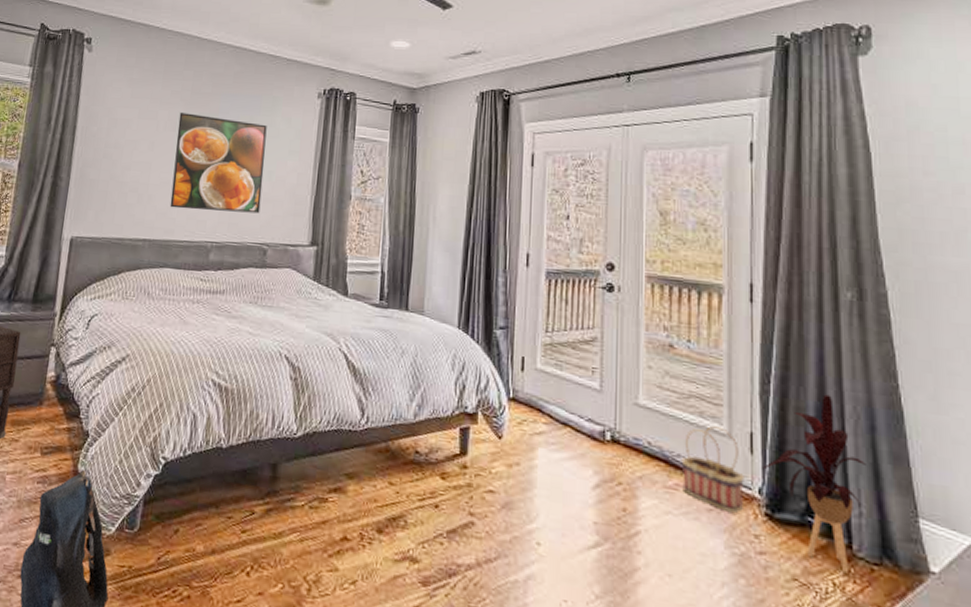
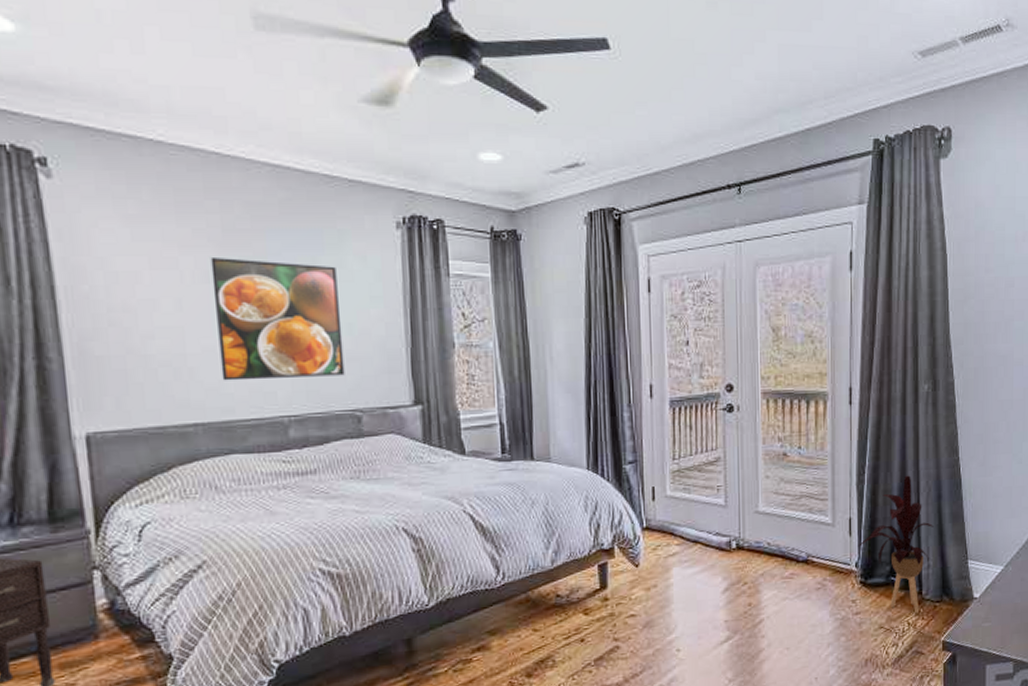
basket: present [681,426,744,514] -> none [795,518,845,588]

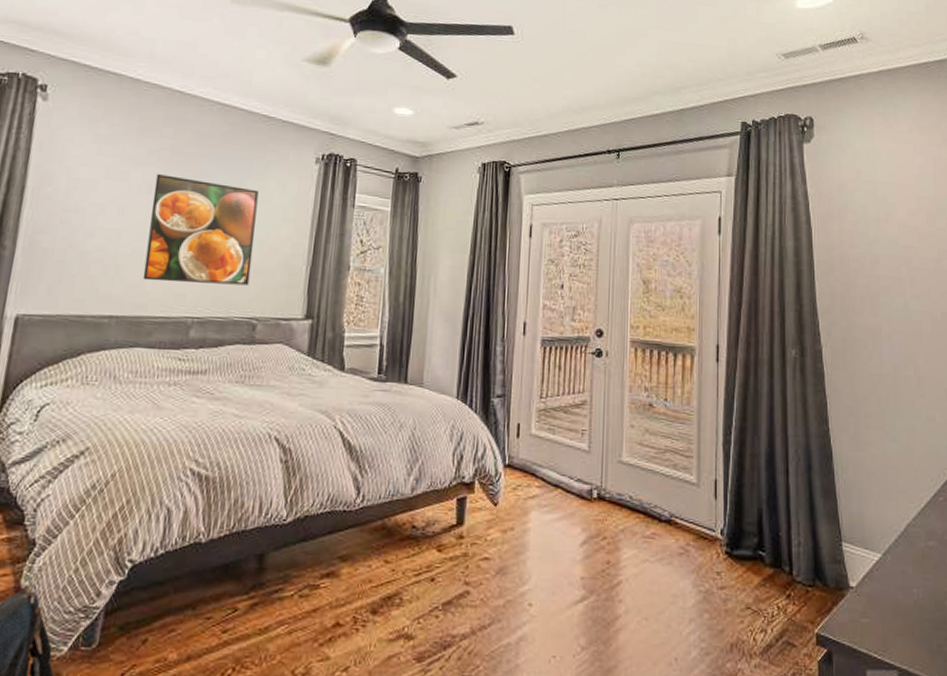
house plant: present [858,475,934,614] -> none [723,441,804,597]

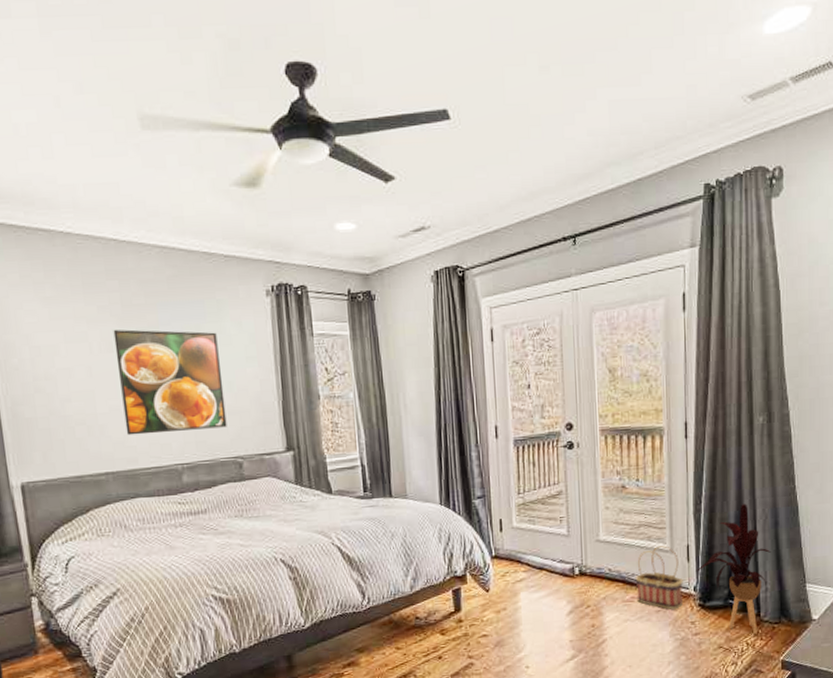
basket: none [657,477,709,555] -> present [635,546,683,610]
house plant: none [723,441,804,597] -> present [696,504,771,635]

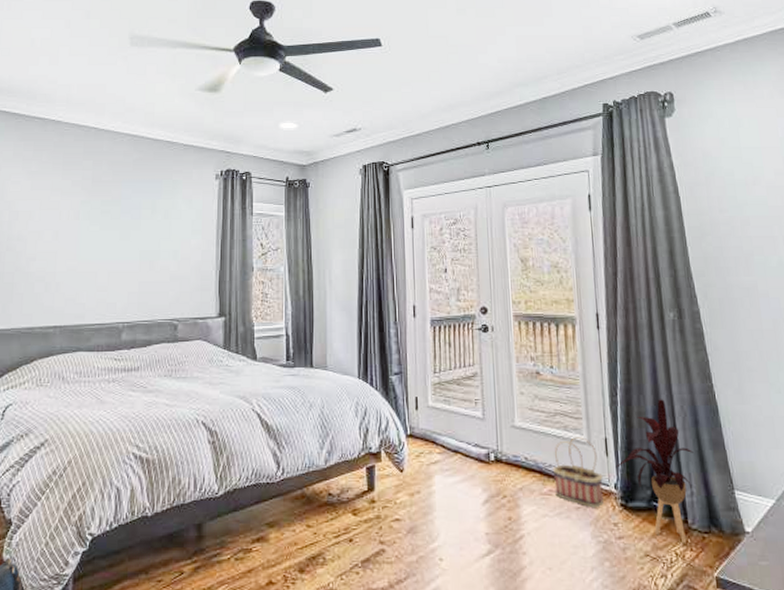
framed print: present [113,329,227,436] -> none [78,201,169,293]

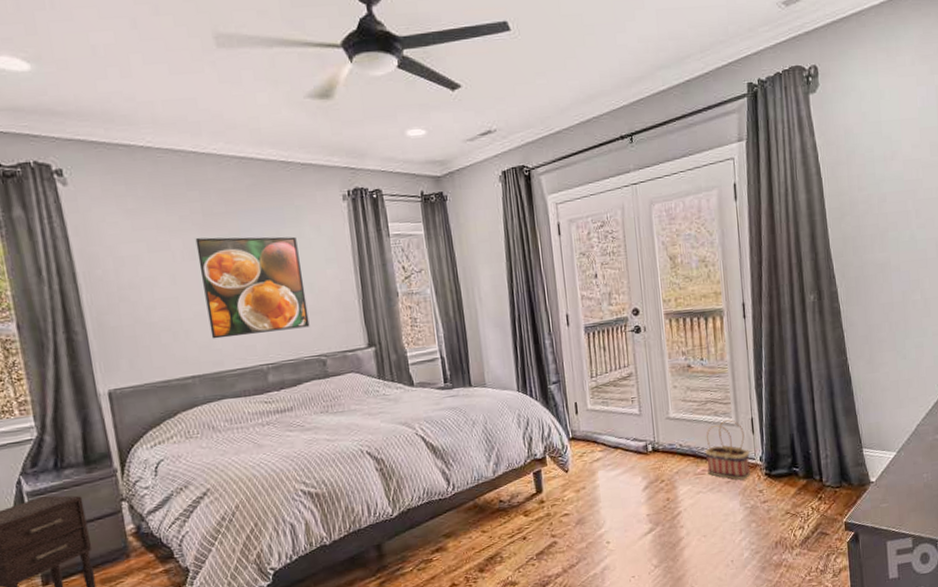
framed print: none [78,201,169,293] -> present [195,236,310,339]
house plant: present [615,399,693,544] -> none [760,376,829,500]

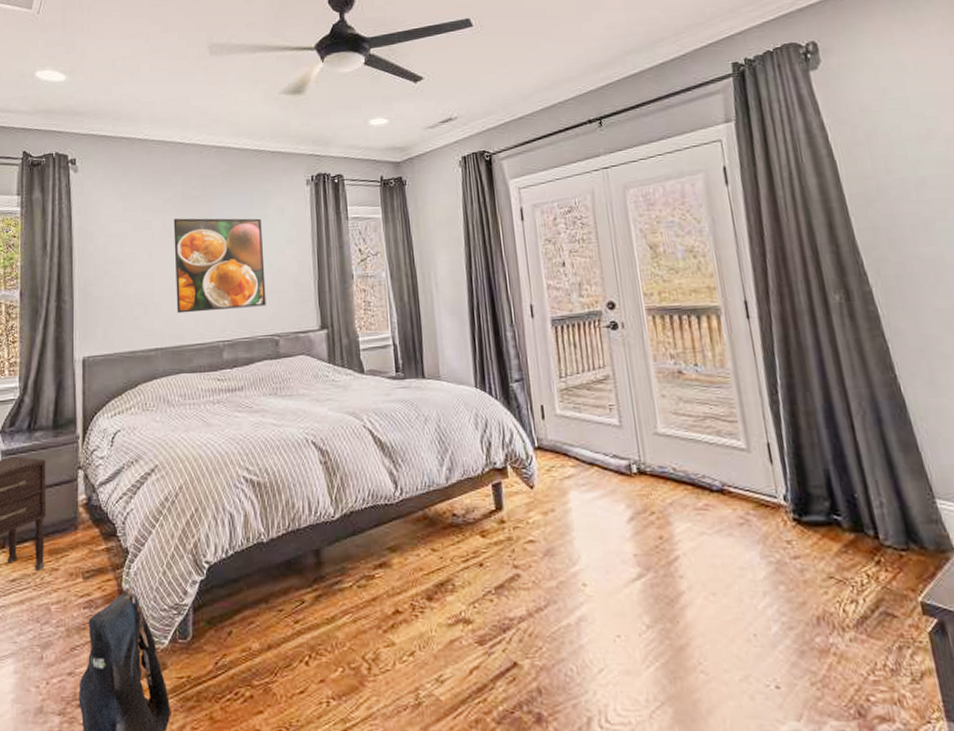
basket: present [705,420,750,480] -> none [706,443,772,524]

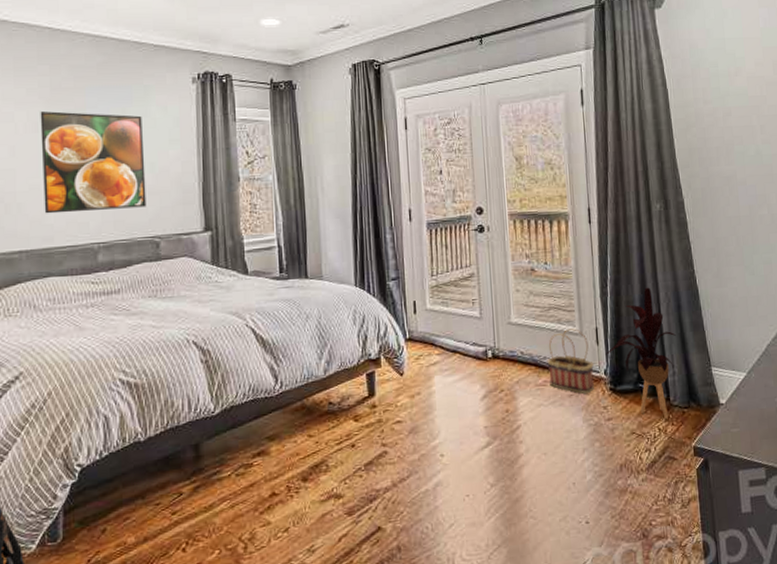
basket: none [706,443,772,524] -> present [547,328,594,395]
house plant: none [783,395,882,564] -> present [605,287,676,420]

